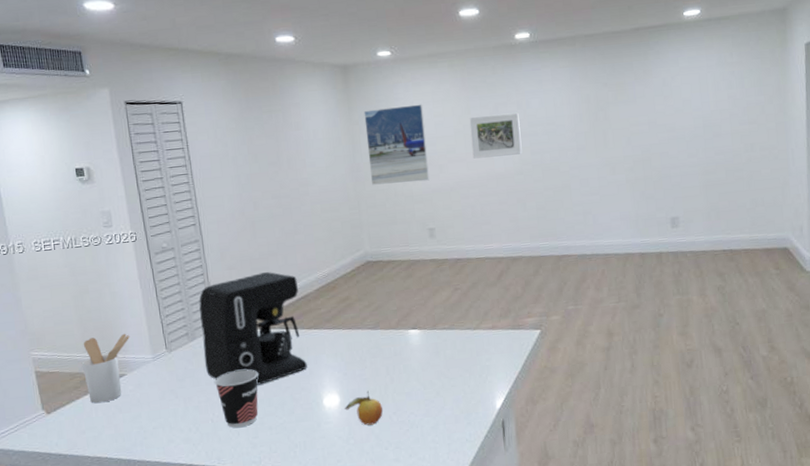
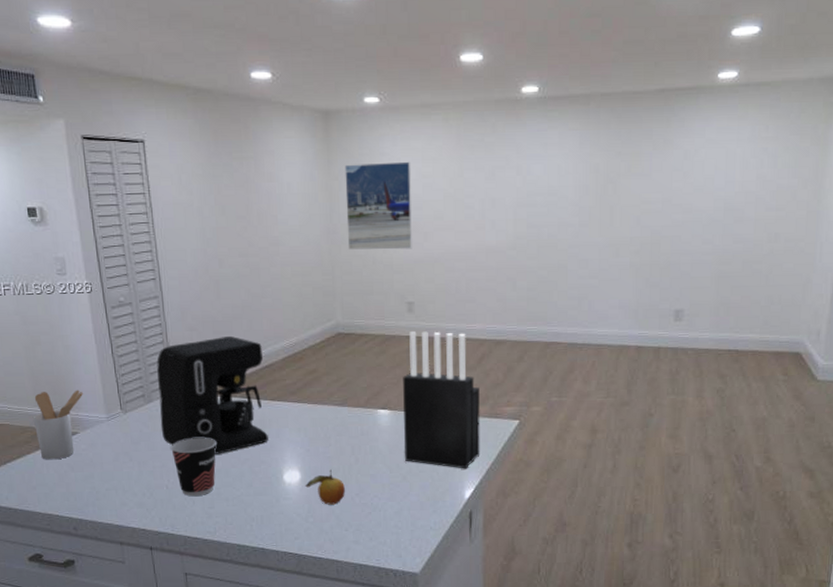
knife block: none [429,253,507,380] -> present [403,330,480,469]
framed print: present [469,112,523,159] -> none [461,179,518,228]

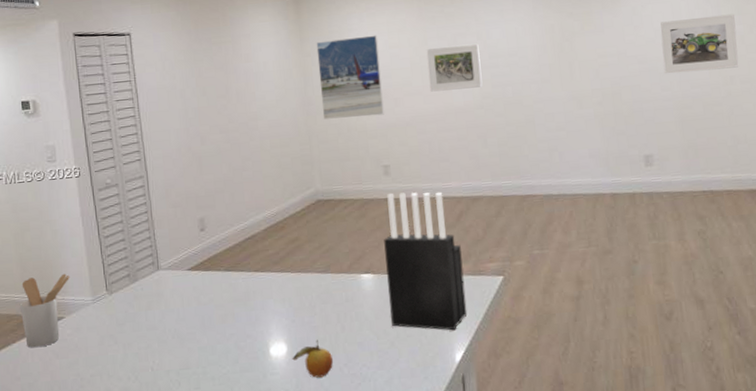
coffee maker: present [156,336,268,454] -> none [142,210,253,331]
cup: present [171,438,217,497] -> none [156,314,202,378]
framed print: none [461,179,518,228] -> present [426,43,483,92]
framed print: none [708,166,791,227] -> present [660,14,739,74]

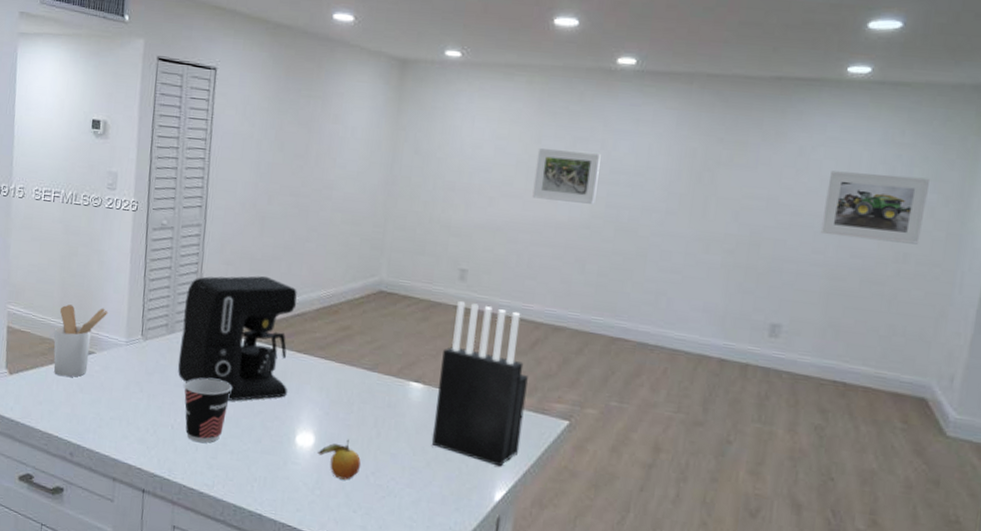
coffee maker: none [142,210,253,331] -> present [178,276,297,401]
cup: none [156,314,202,378] -> present [184,378,232,443]
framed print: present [316,35,384,119] -> none [404,116,486,213]

